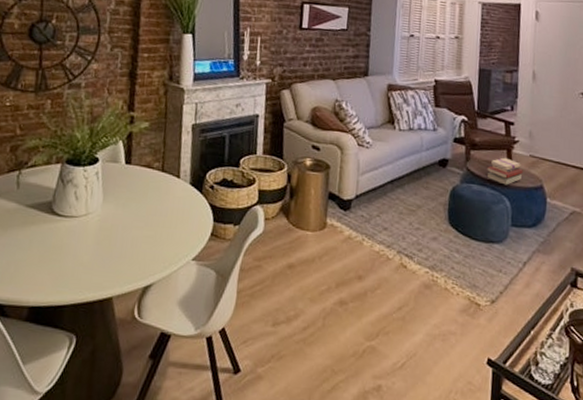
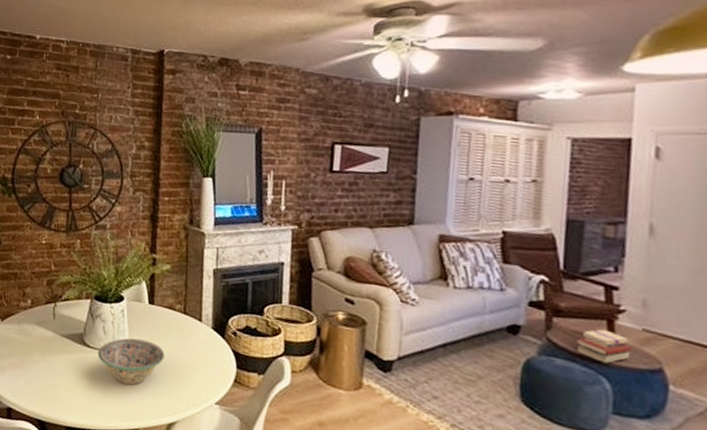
decorative bowl: none [67,201,142,252] -> present [97,338,165,385]

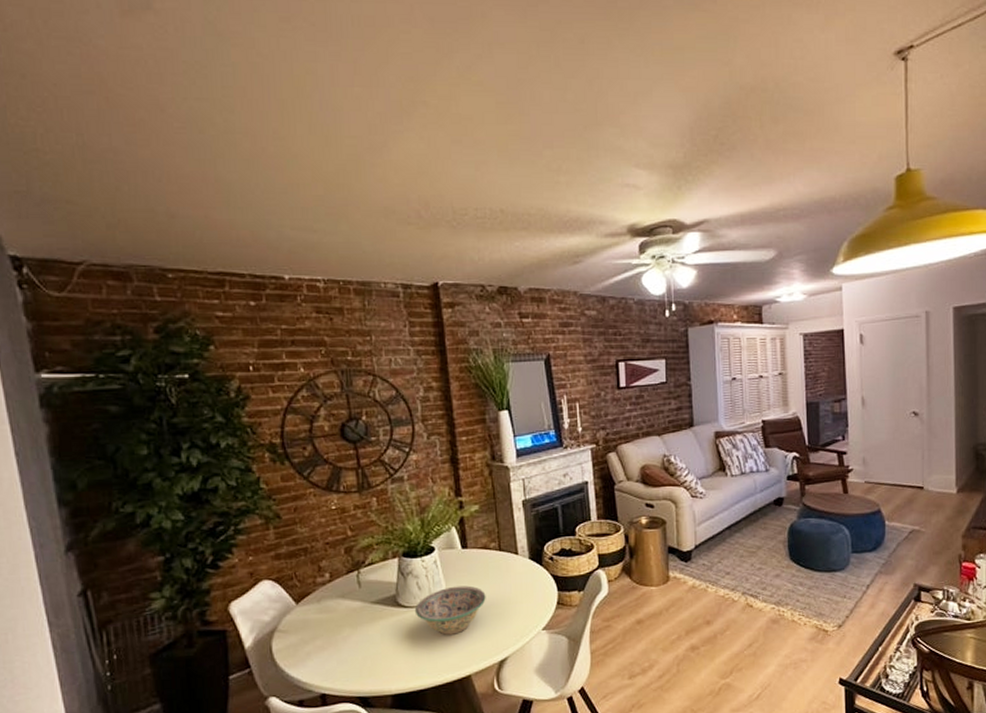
books: present [576,329,632,364] -> none [823,487,859,514]

